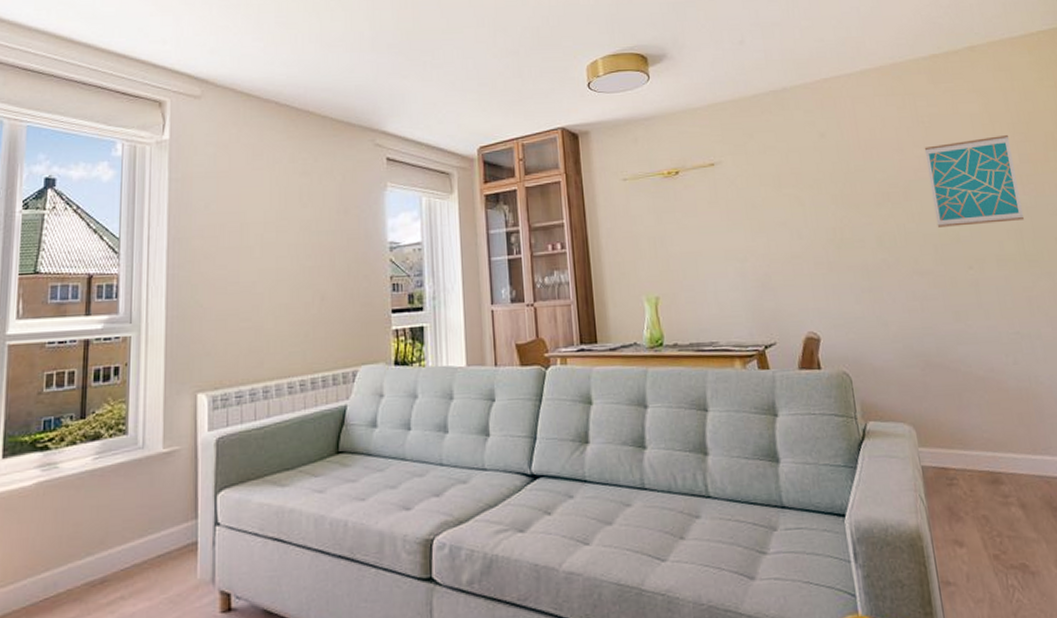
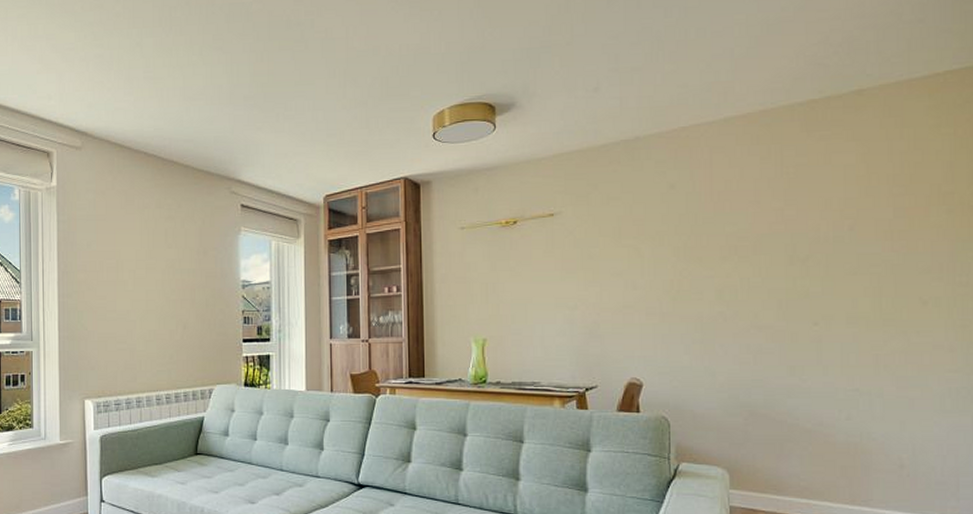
wall art: present [924,134,1024,227] -> none [784,187,887,282]

